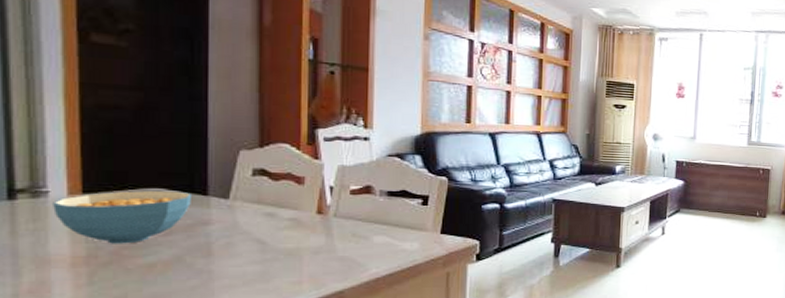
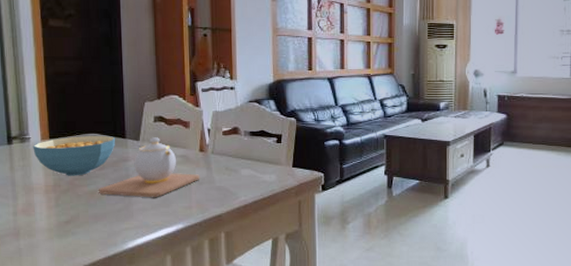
teapot: none [161,195,316,272] -> present [99,137,200,198]

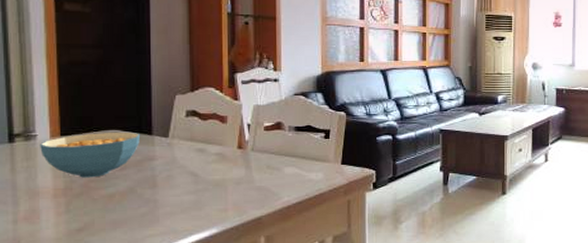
teapot: present [99,137,200,198] -> none [119,134,238,201]

